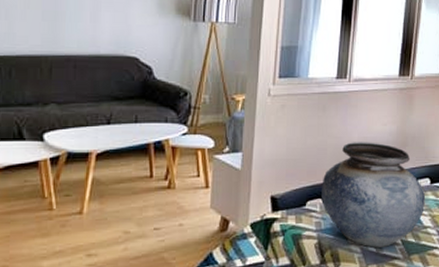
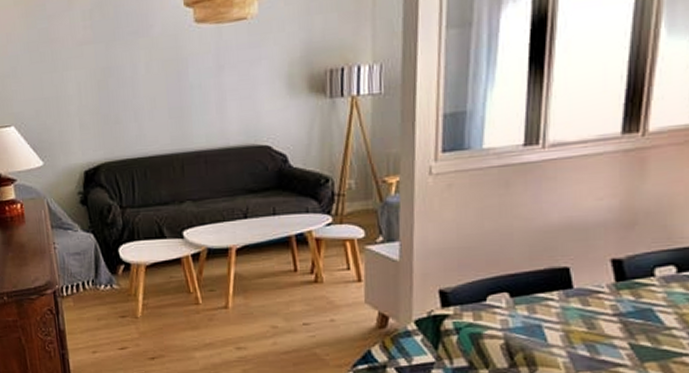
vase: present [321,142,426,248] -> none [507,222,669,351]

